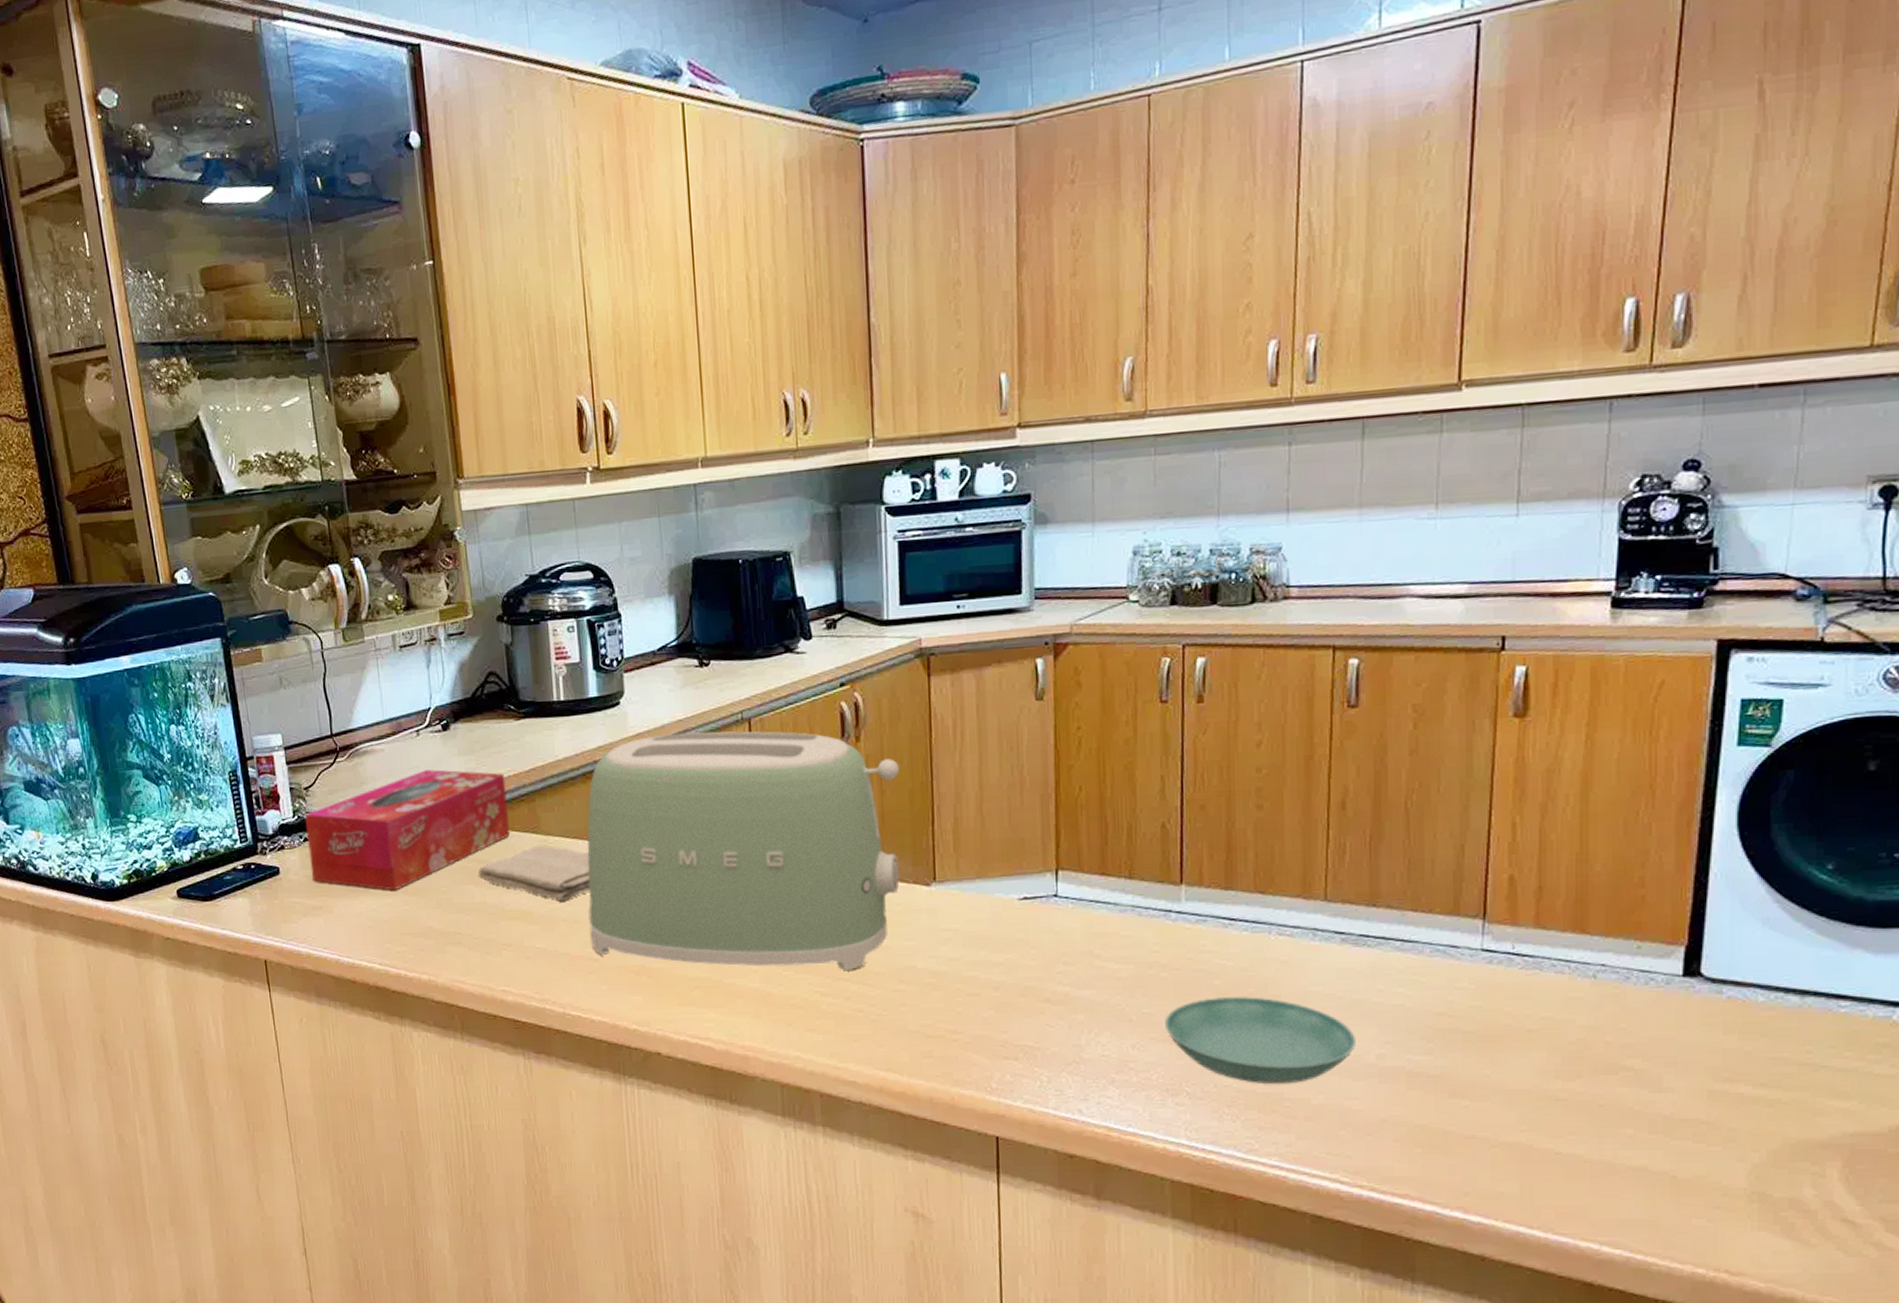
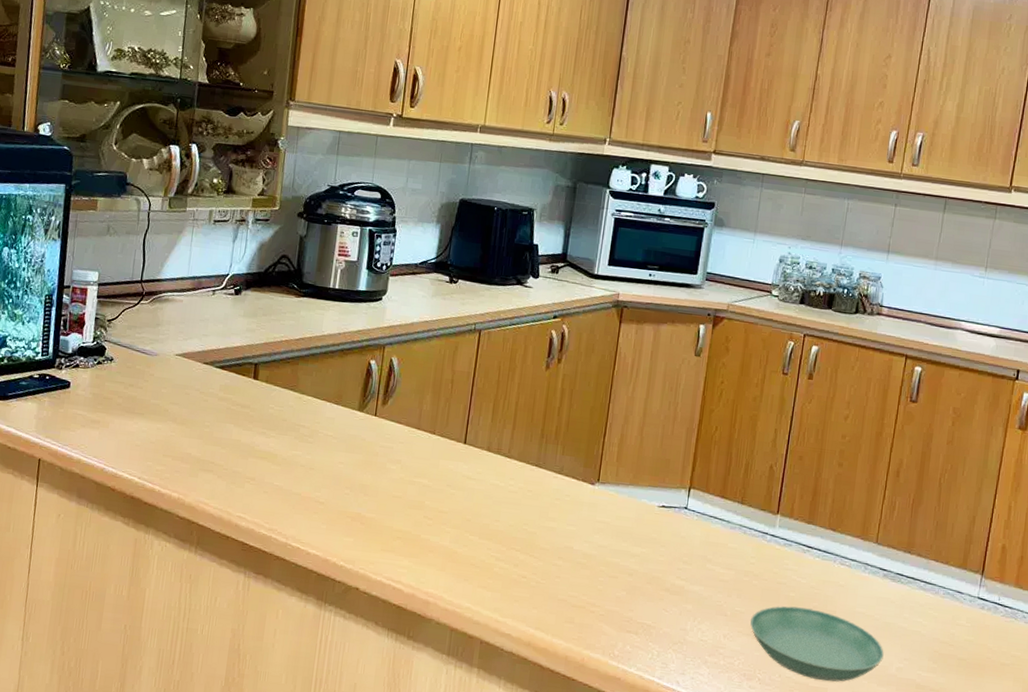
tissue box: present [304,769,510,891] -> none [97,323,278,419]
washcloth: present [478,844,591,901] -> none [238,400,333,450]
toaster: present [587,731,900,970] -> none [320,329,587,543]

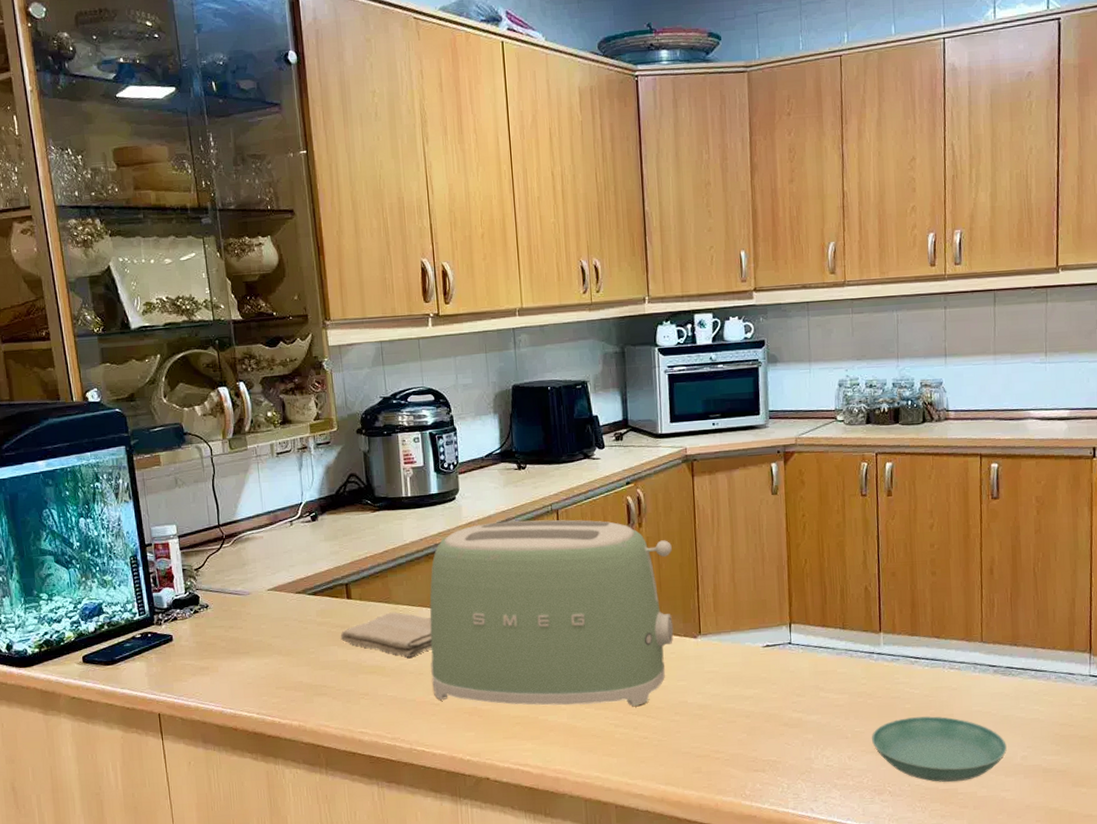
washcloth: none [238,400,333,450] -> present [340,612,432,658]
toaster: none [320,329,587,543] -> present [429,519,674,706]

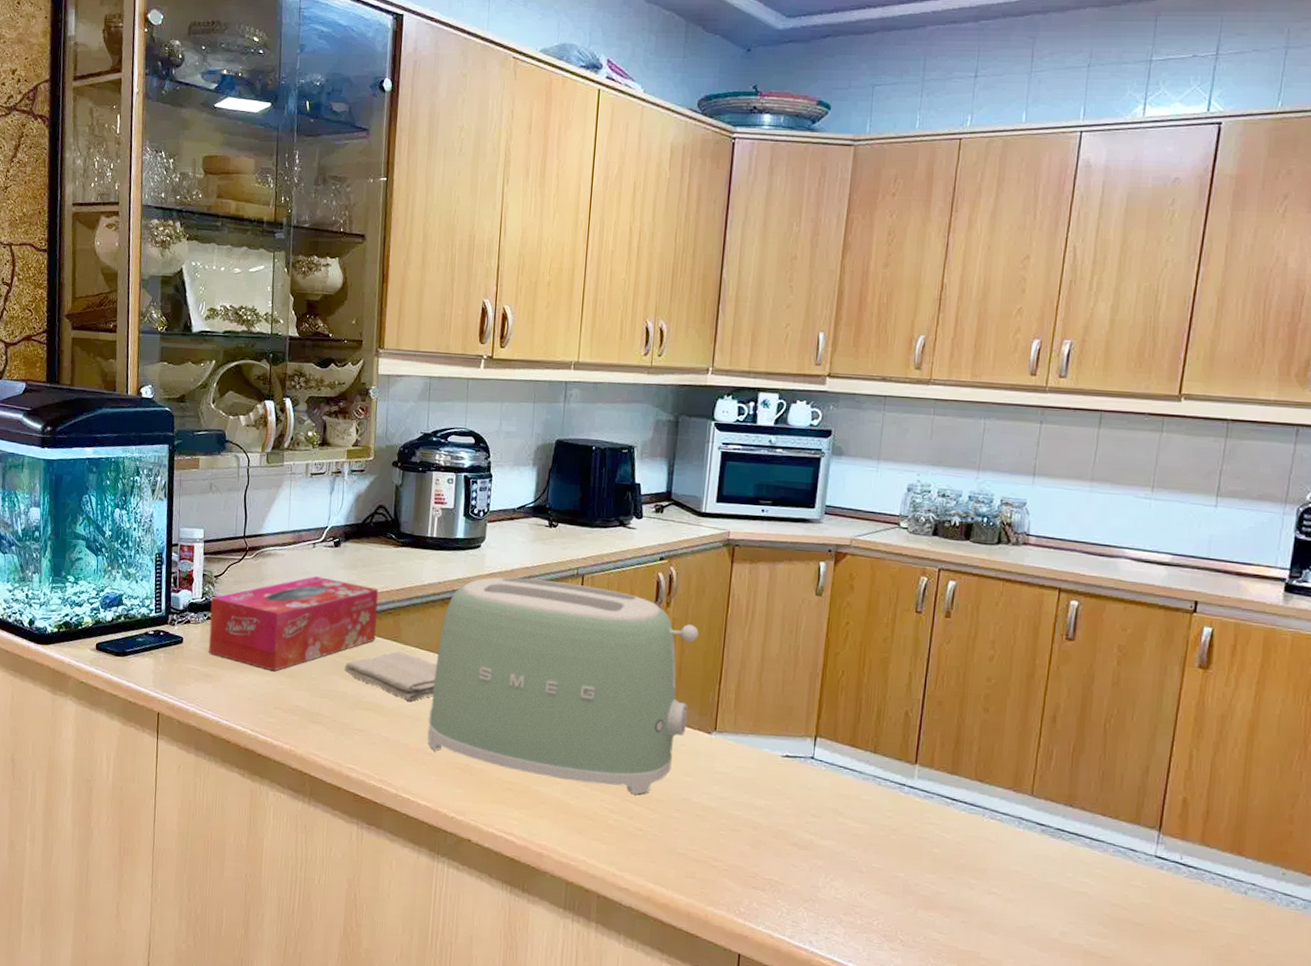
tissue box: none [194,552,367,653] -> present [208,576,379,672]
saucer: present [872,716,1007,783] -> none [889,863,1045,946]

